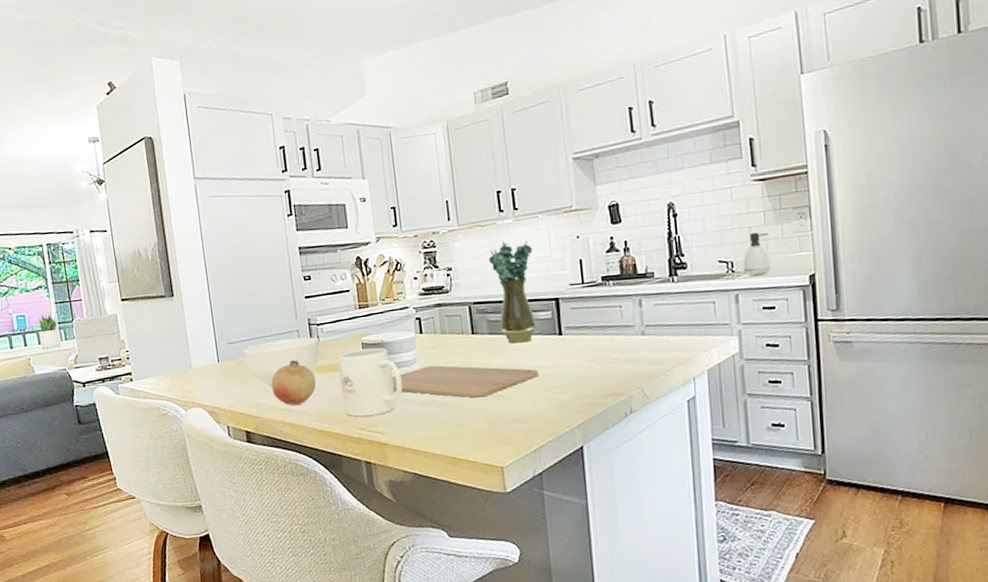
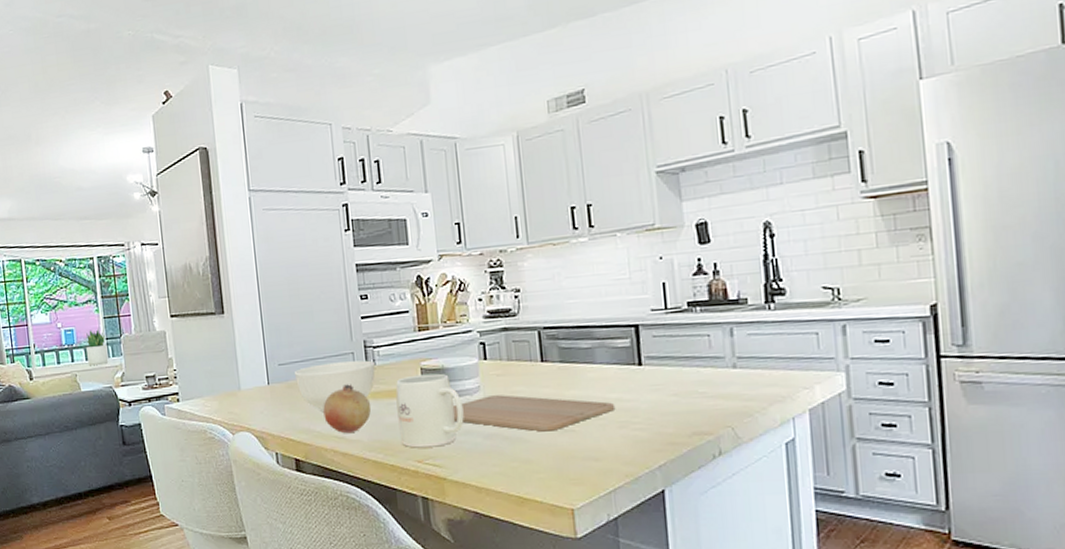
vase: present [488,240,536,344] -> none [560,260,613,373]
soap dispenser: present [743,232,771,277] -> none [851,255,885,305]

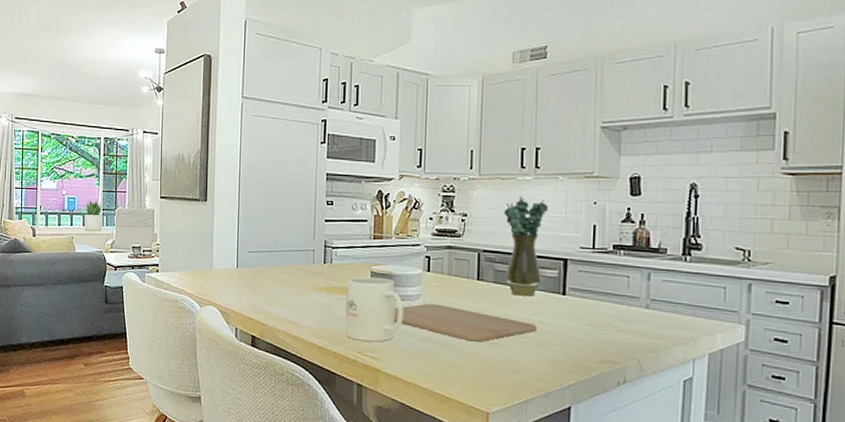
bowl: present [295,360,376,412] -> none [261,256,332,298]
fruit: present [323,384,371,434] -> none [281,277,323,320]
vase: none [560,260,613,373] -> present [503,195,548,296]

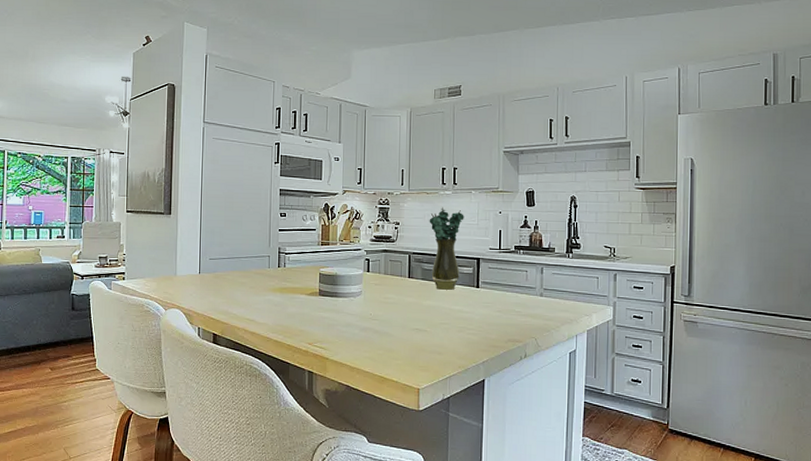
planter: present [84,199,103,232] -> none [50,214,70,244]
mug: present [345,276,404,342] -> none [297,278,348,334]
chopping board: present [394,303,537,342] -> none [339,299,457,330]

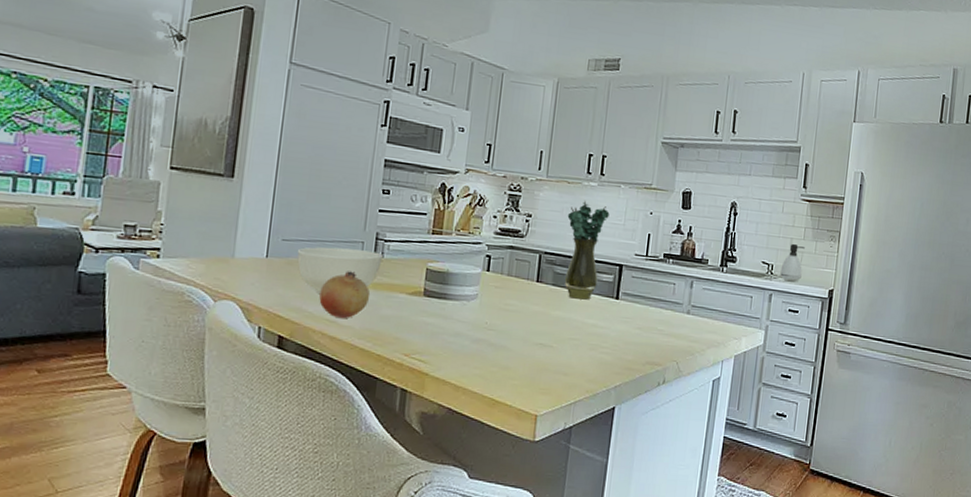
bowl: none [222,262,285,299] -> present [297,247,383,293]
fruit: none [240,280,277,318] -> present [319,271,370,319]
soap dispenser: none [622,227,643,262] -> present [780,243,805,282]

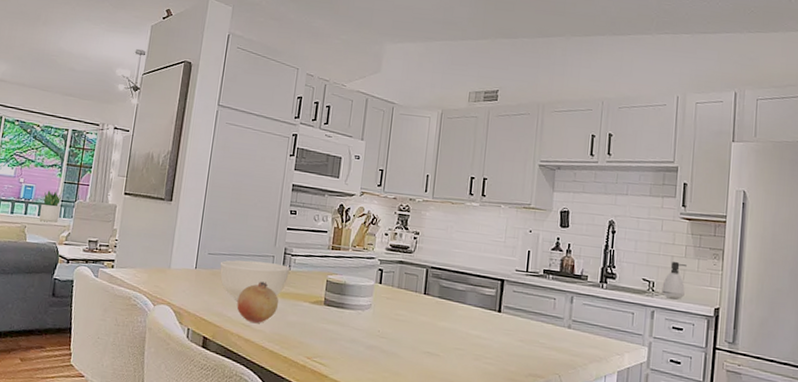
planter: none [53,162,85,204] -> present [39,190,63,223]
vase: present [564,200,610,300] -> none [449,219,491,312]

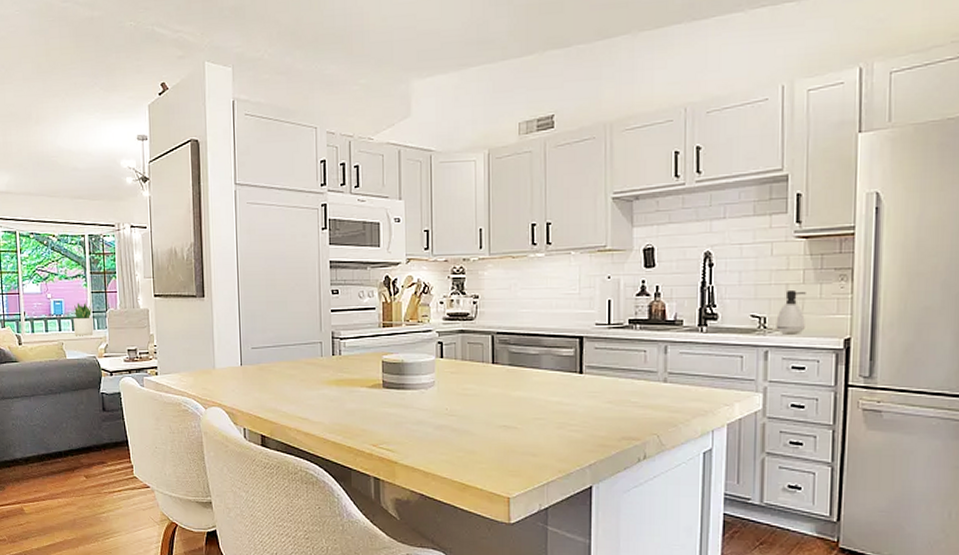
bowl: present [220,260,290,301] -> none [266,350,341,394]
fruit: present [236,281,278,324] -> none [290,371,333,416]

